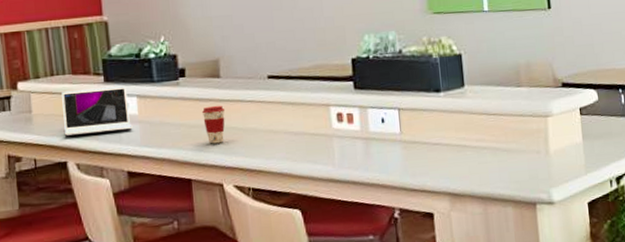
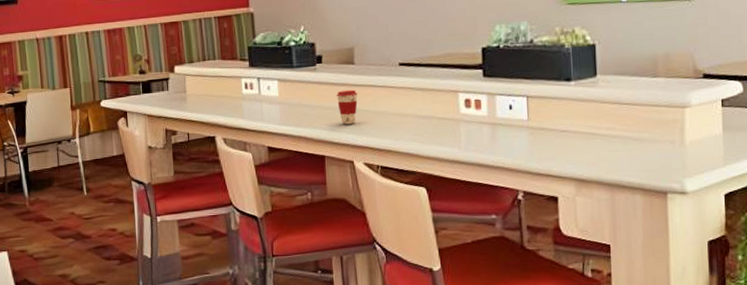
laptop: present [62,85,133,136] -> none [212,70,273,114]

